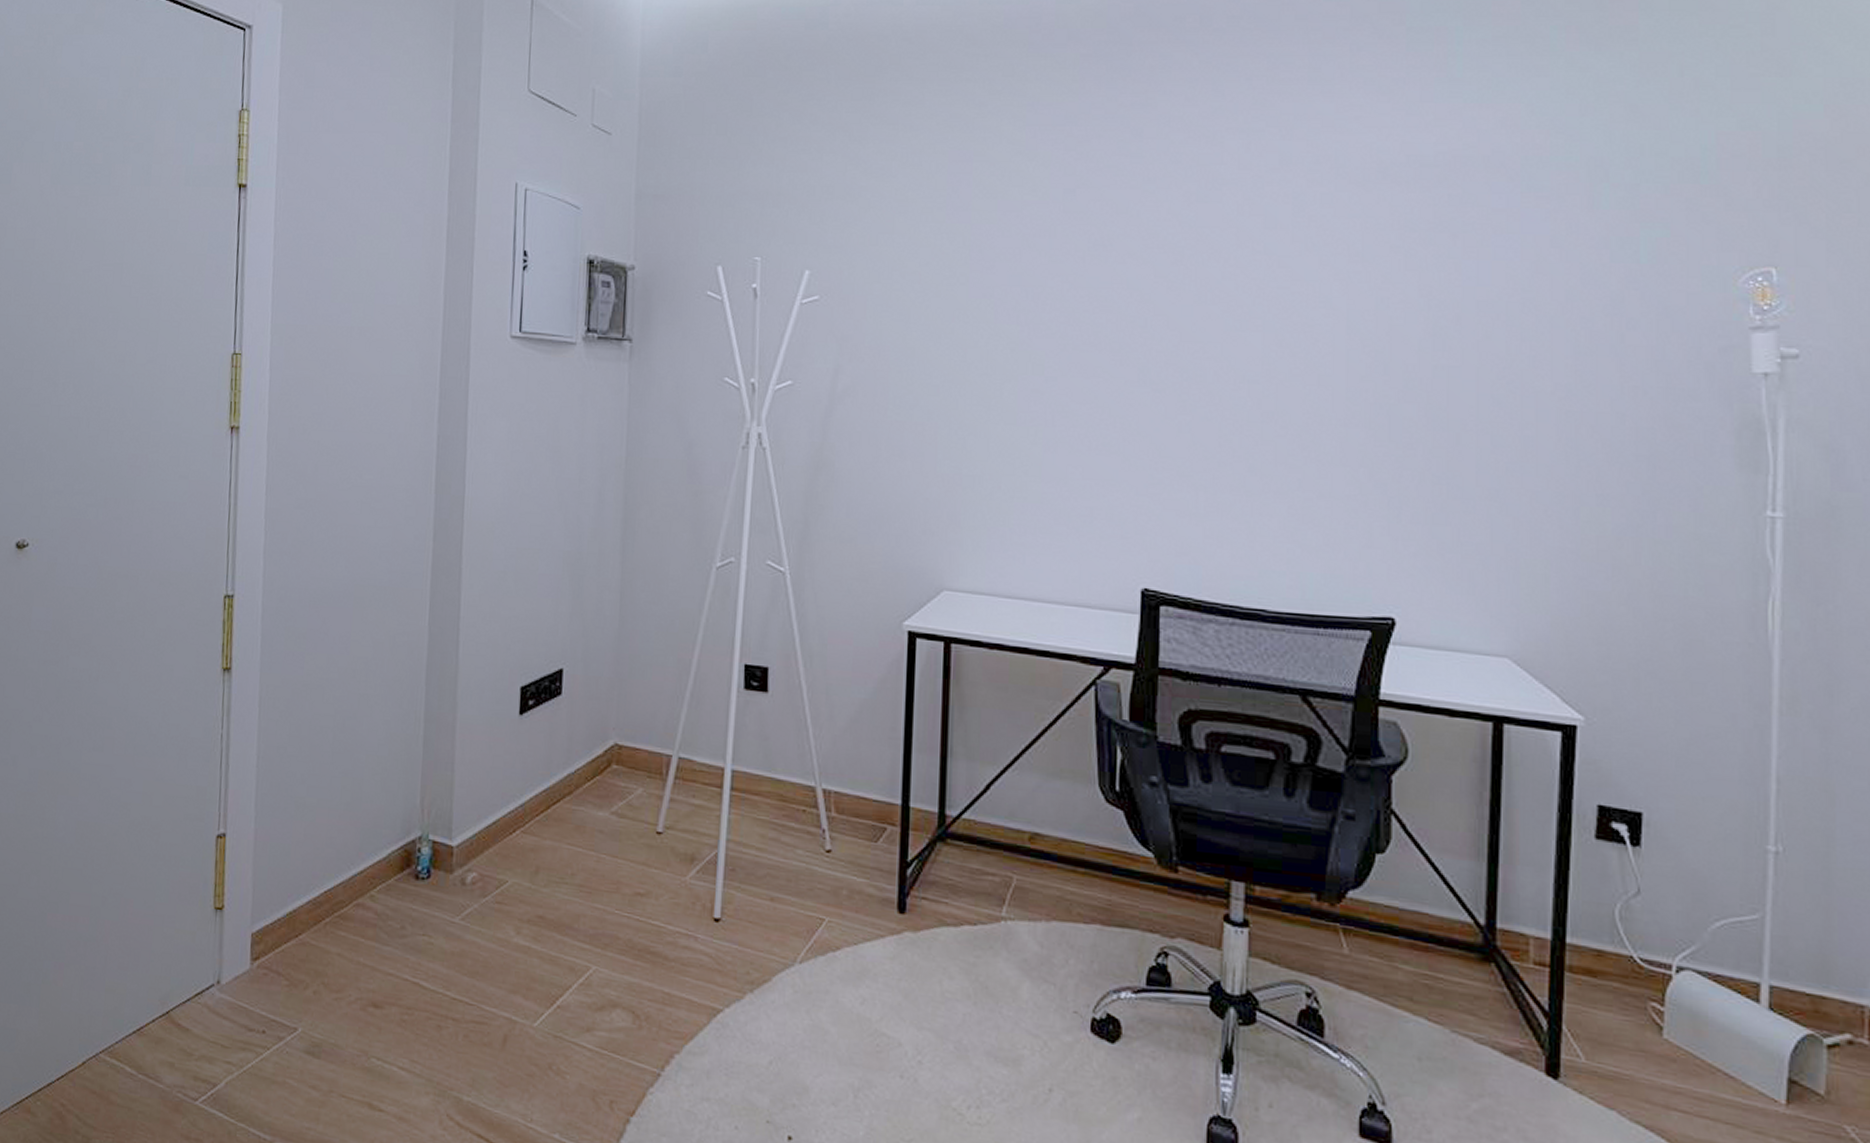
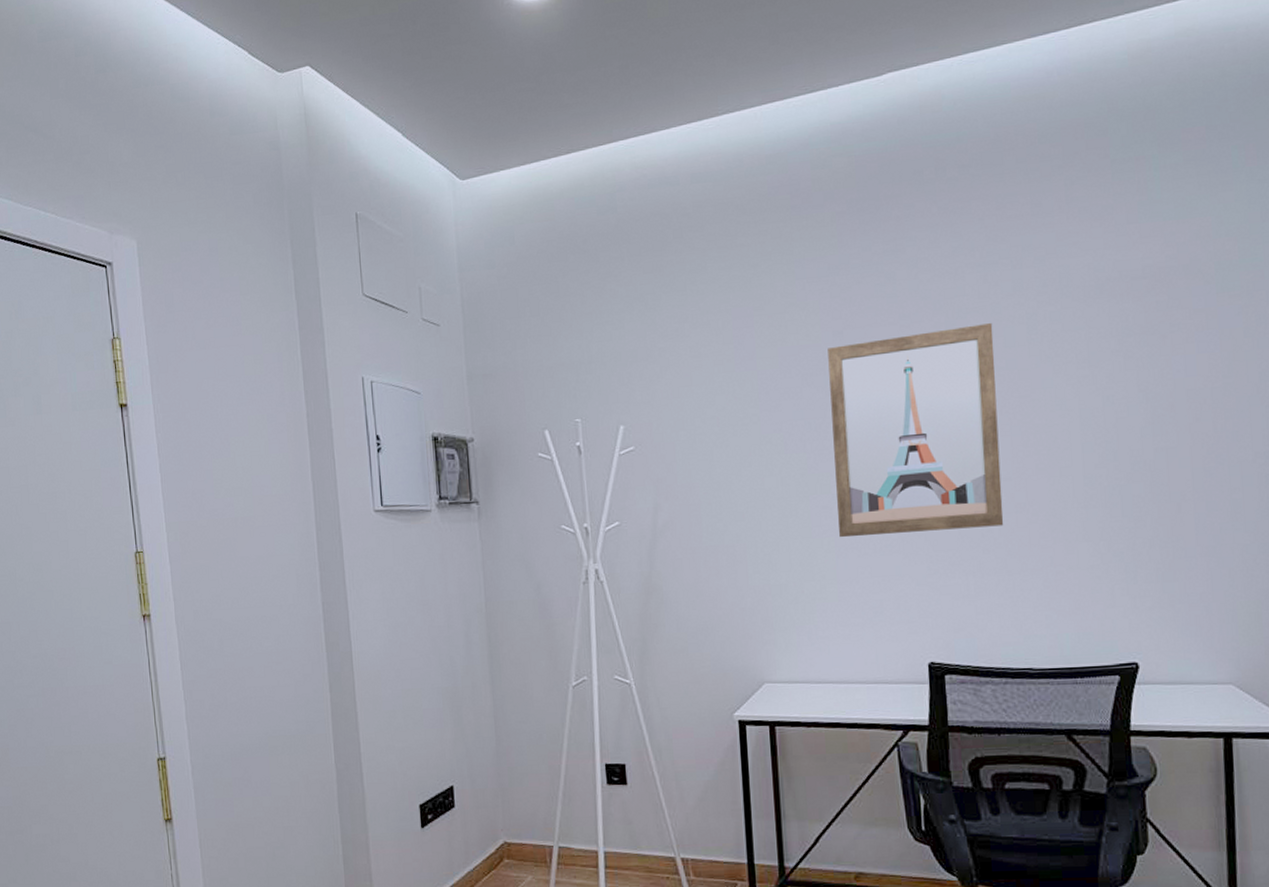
wall art: none [1049,199,1252,436] -> present [827,323,1004,538]

